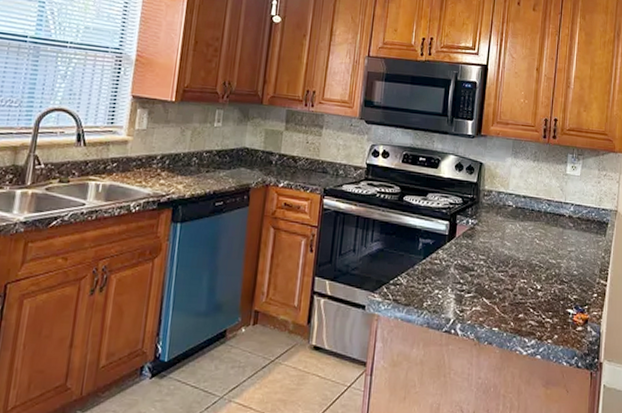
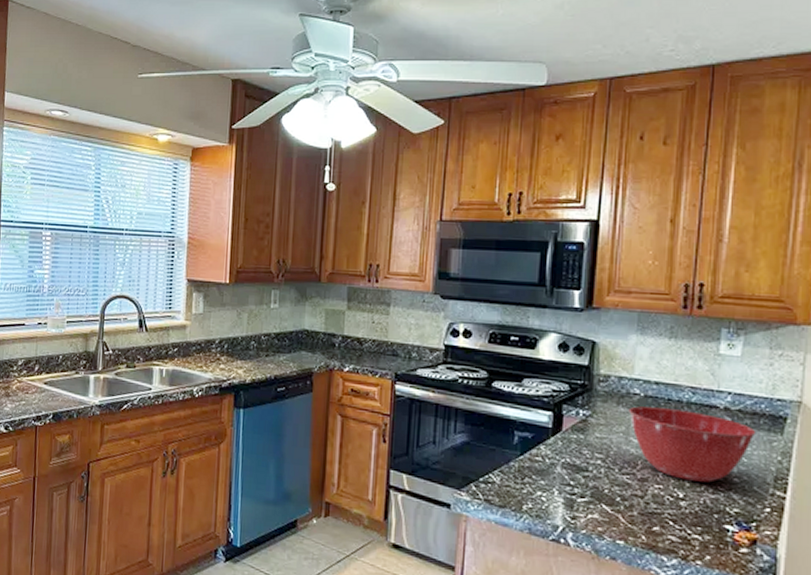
mixing bowl: none [504,216,589,276] -> present [628,406,757,483]

